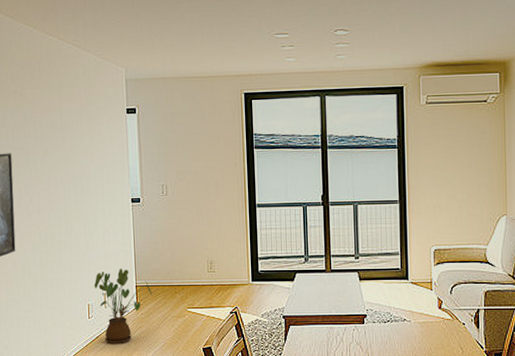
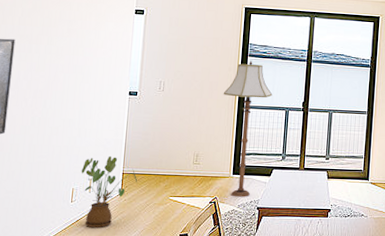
floor lamp: none [231,153,286,306] -> present [223,61,273,197]

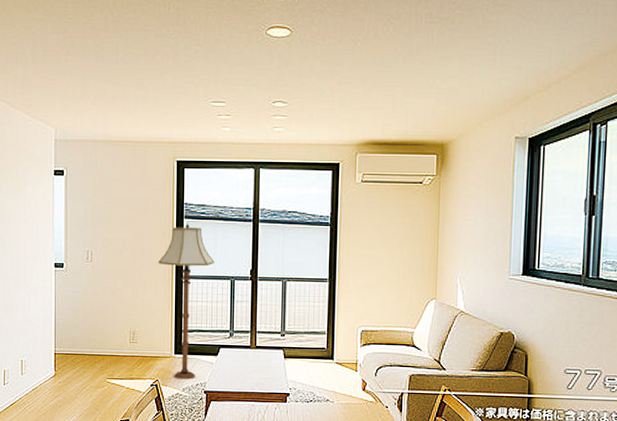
house plant: present [81,155,138,229] -> none [11,334,72,413]

